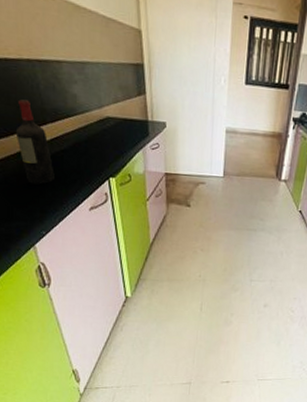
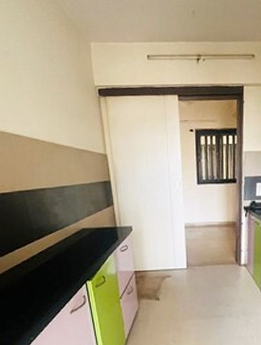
wine bottle: present [15,99,55,185] -> none [9,224,41,295]

